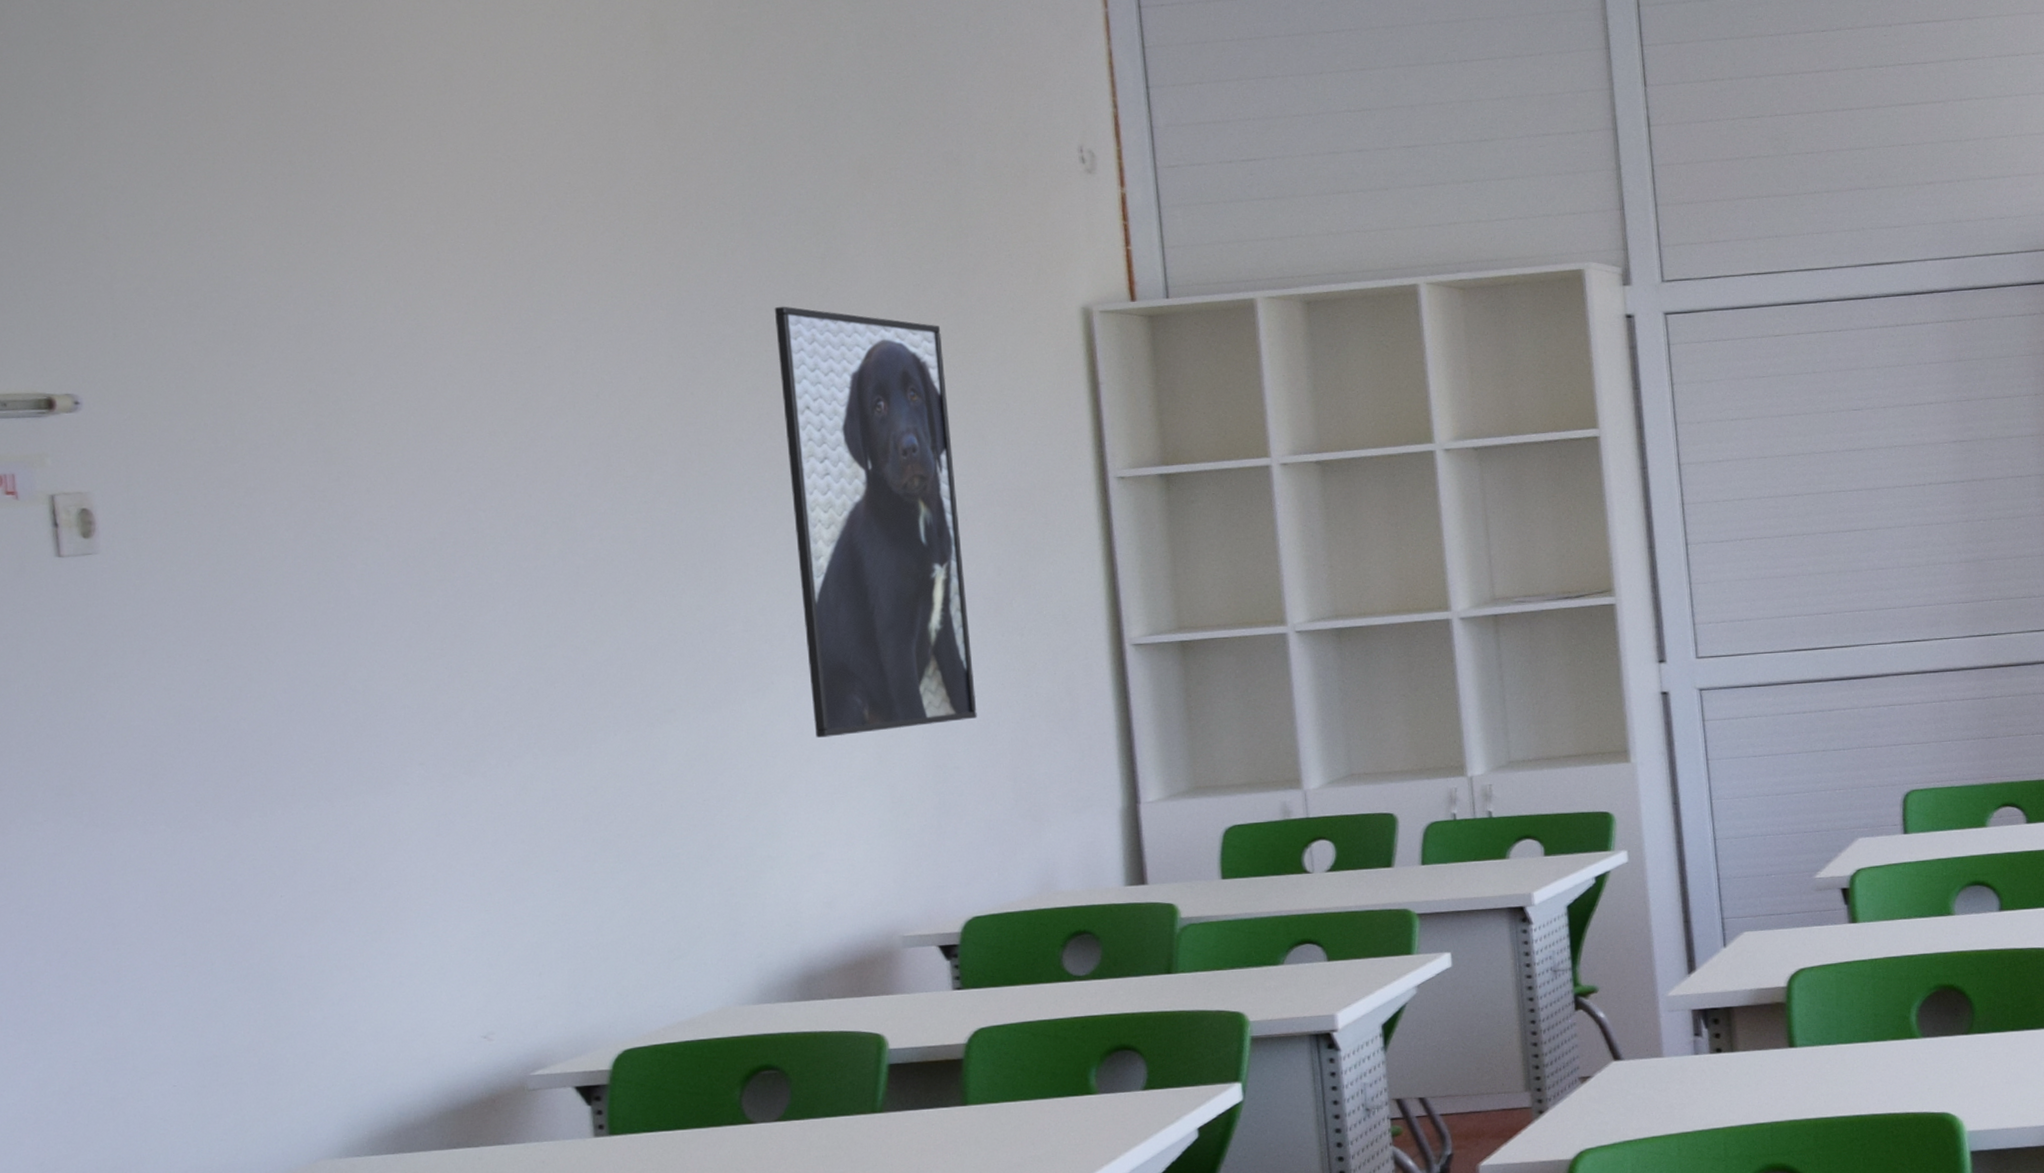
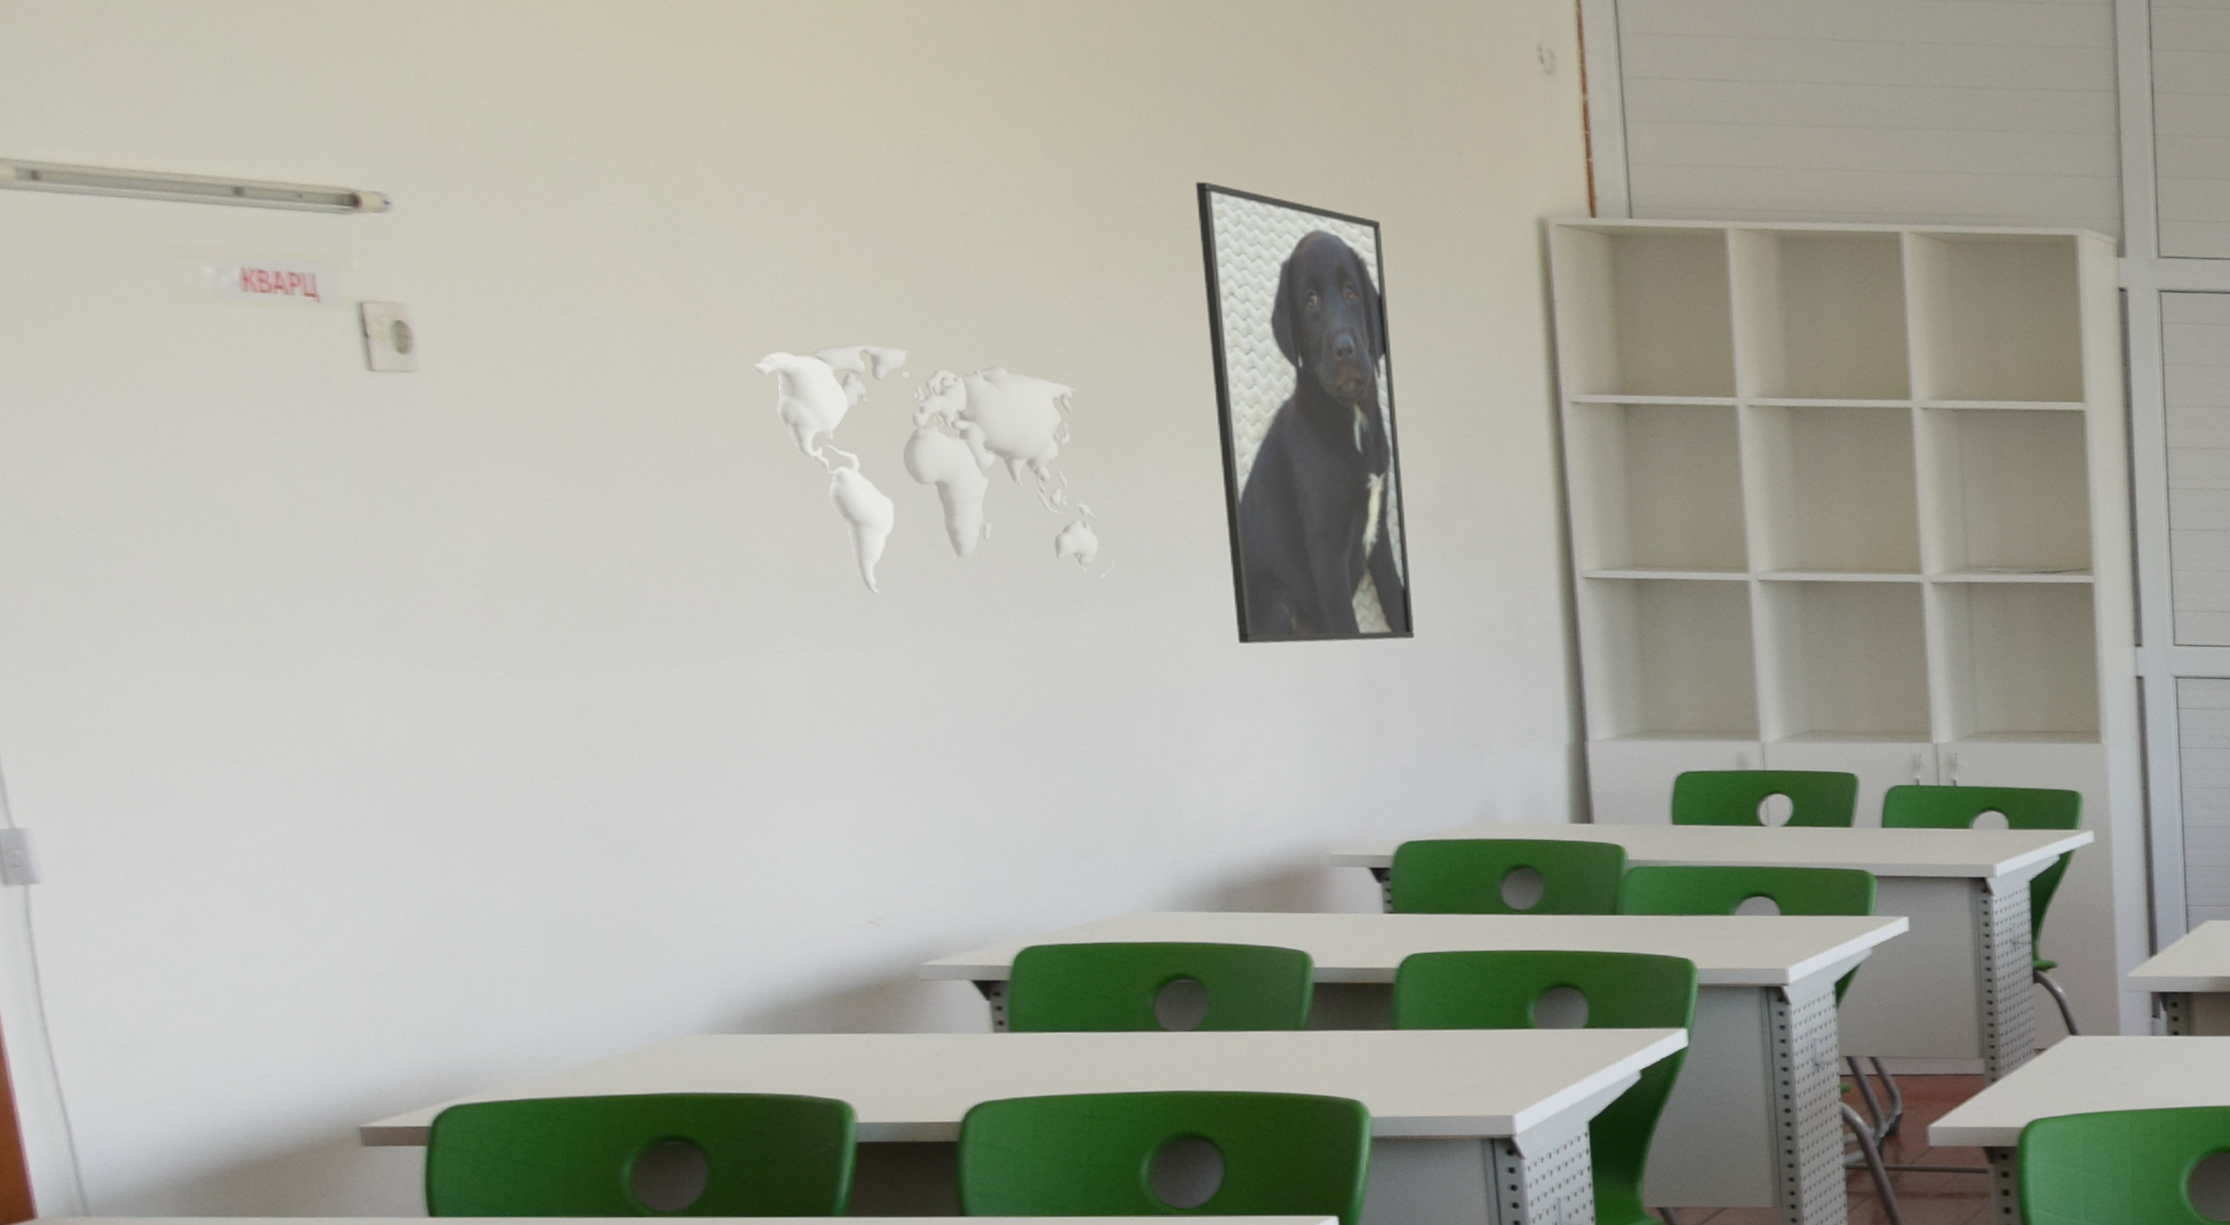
world map: none [386,488,704,721] -> present [753,344,1115,594]

